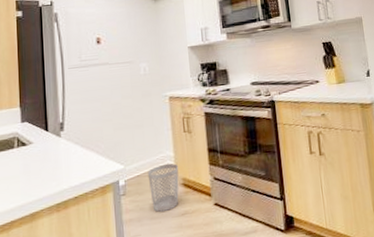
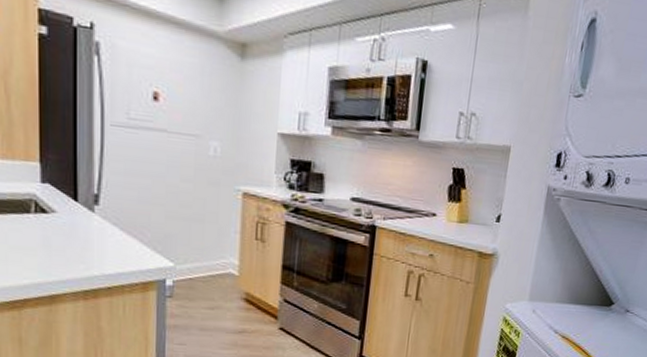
wastebasket: present [147,163,179,212] -> none [202,271,243,325]

